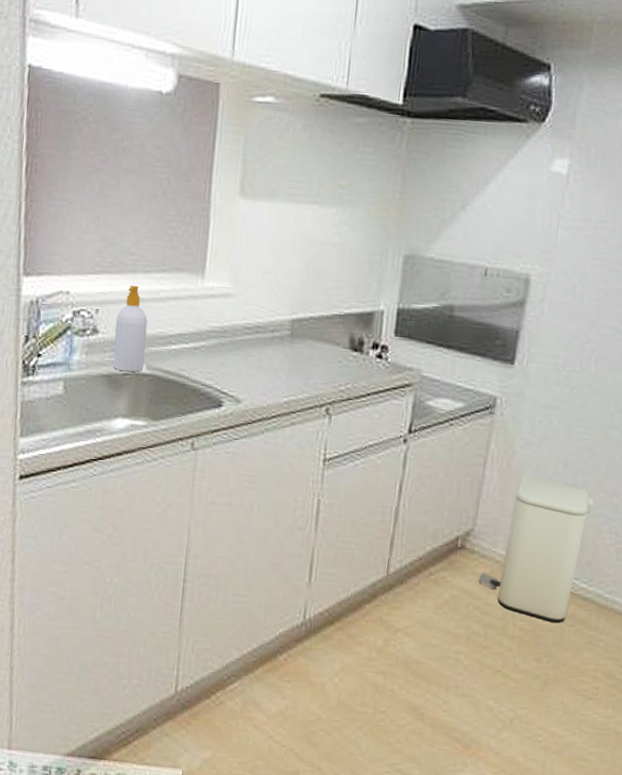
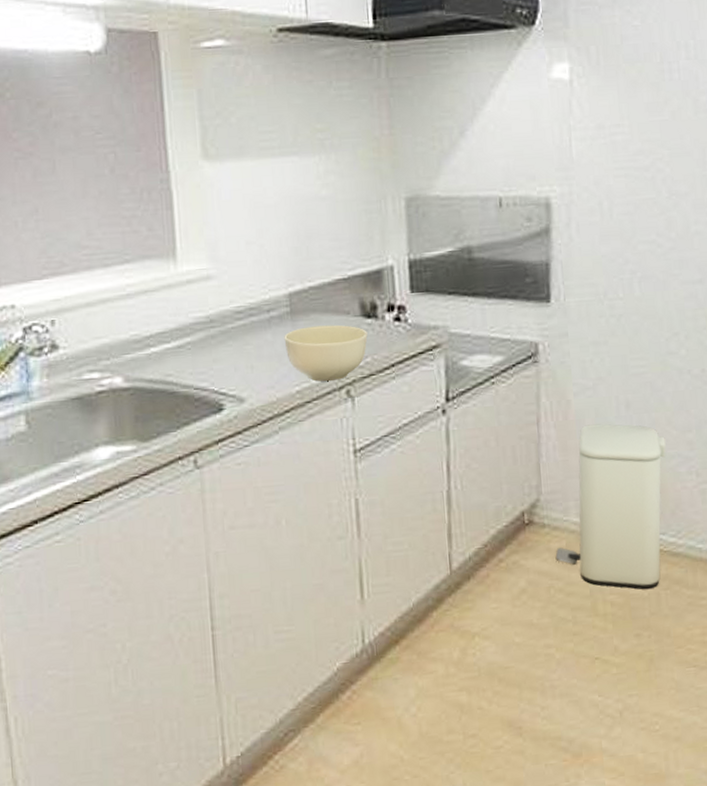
soap bottle: present [112,285,148,372] -> none [77,284,121,390]
bowl: none [281,349,352,399] -> present [284,324,368,382]

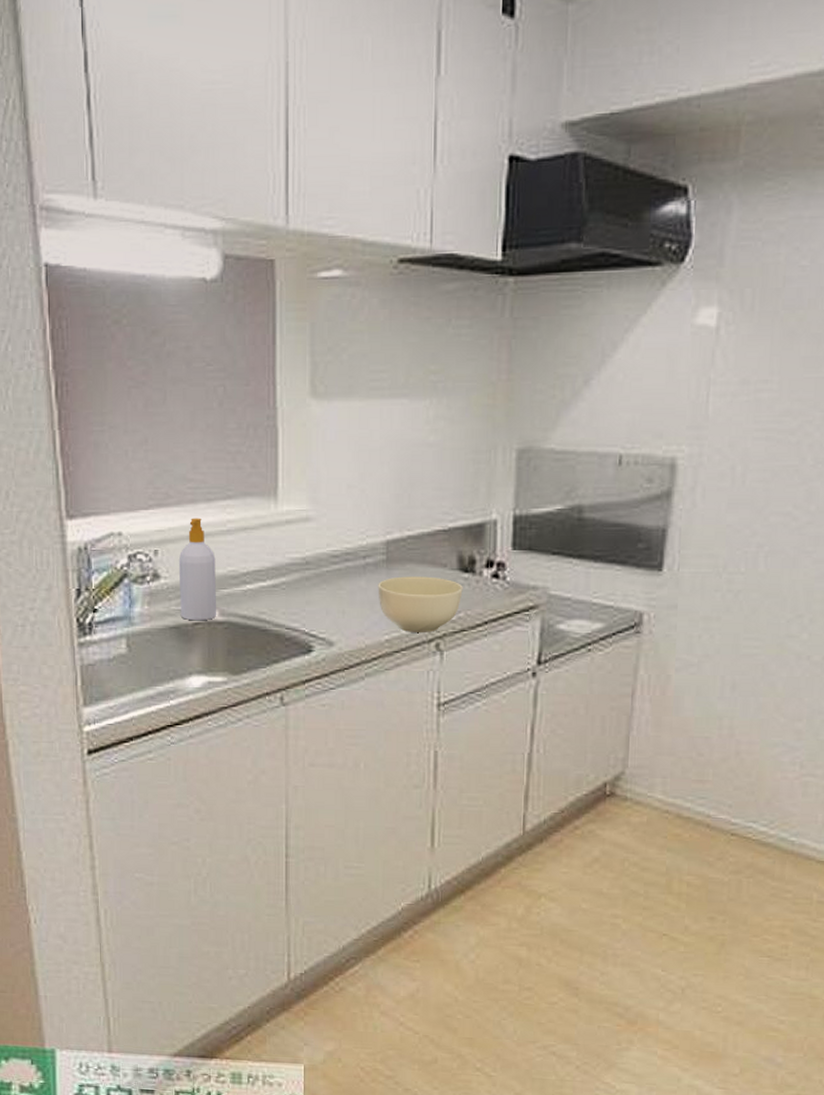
soap bottle: none [77,284,121,390] -> present [178,518,216,621]
pedal bin: present [555,424,667,589] -> none [634,702,771,874]

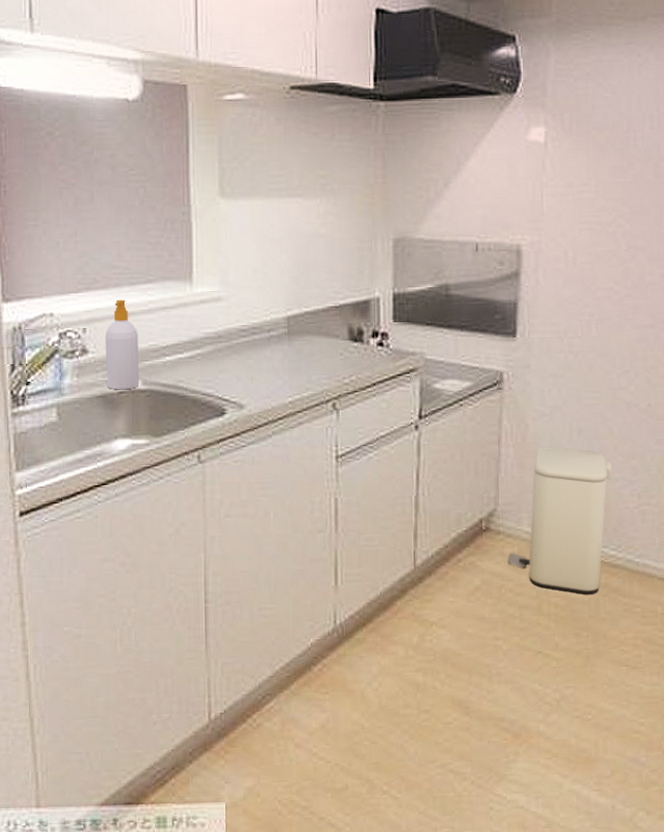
bowl: present [378,576,463,634] -> none [281,346,354,395]
pedal bin: none [634,702,771,874] -> present [507,446,612,594]

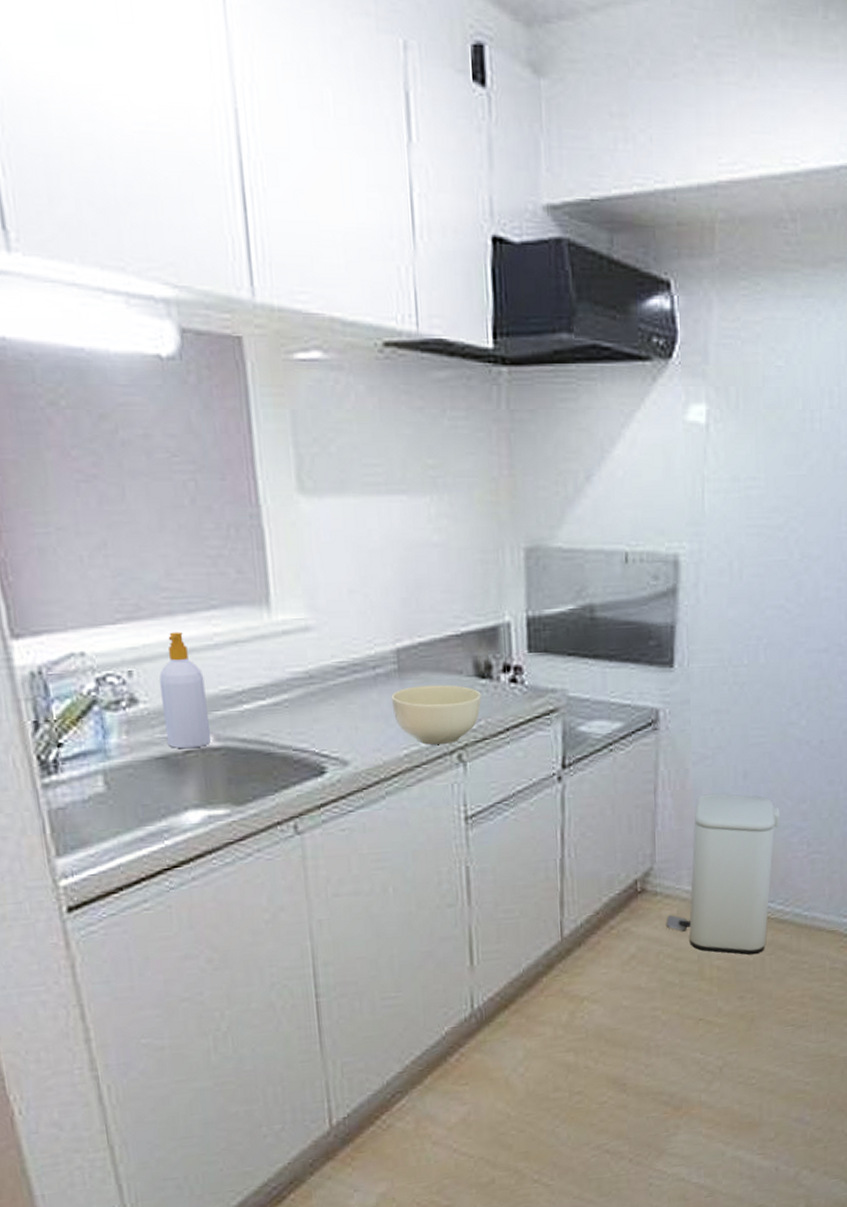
bowl: none [281,346,354,395] -> present [391,684,482,746]

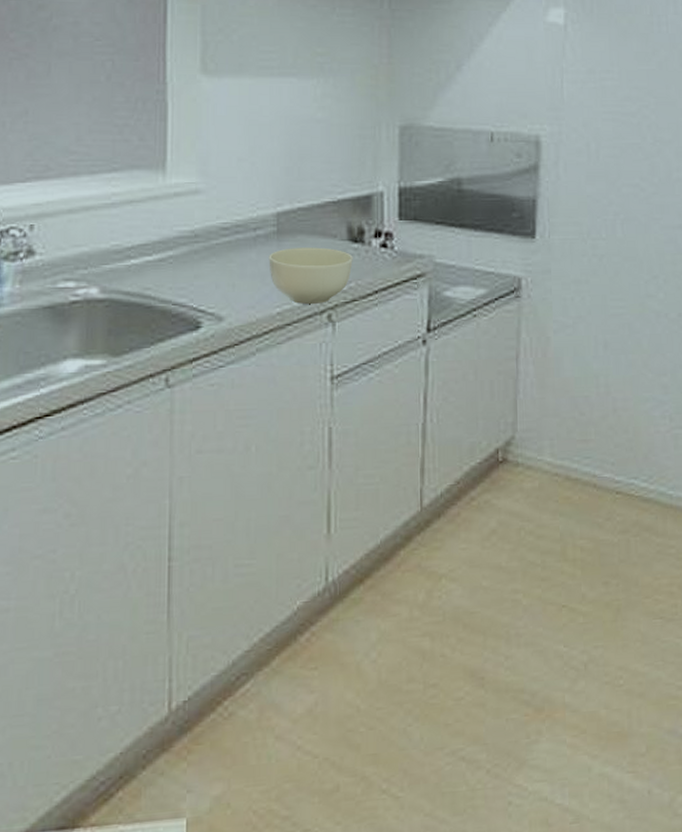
soap bottle: present [159,631,211,749] -> none [56,191,98,300]
pedal bin: present [666,793,780,955] -> none [527,363,641,535]

